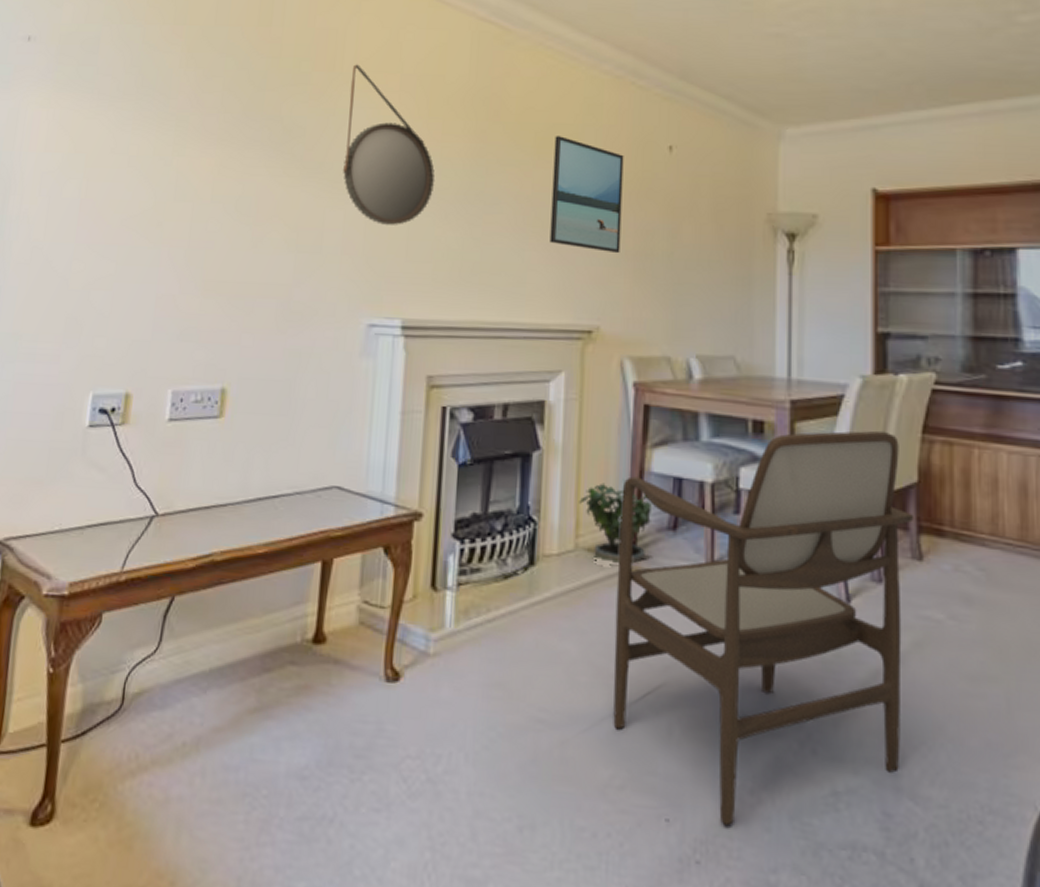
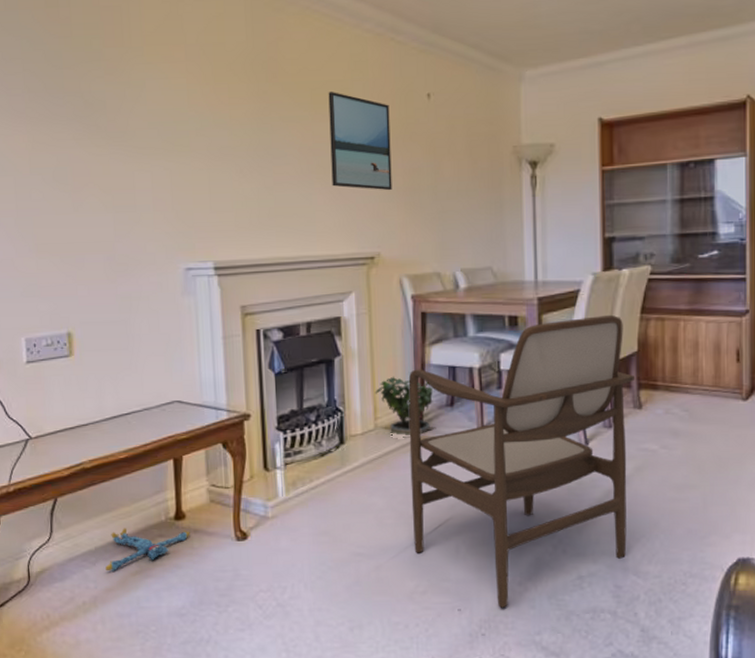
plush toy: none [218,646,329,704] -> present [105,528,190,571]
home mirror: present [342,64,435,225] -> none [140,38,228,182]

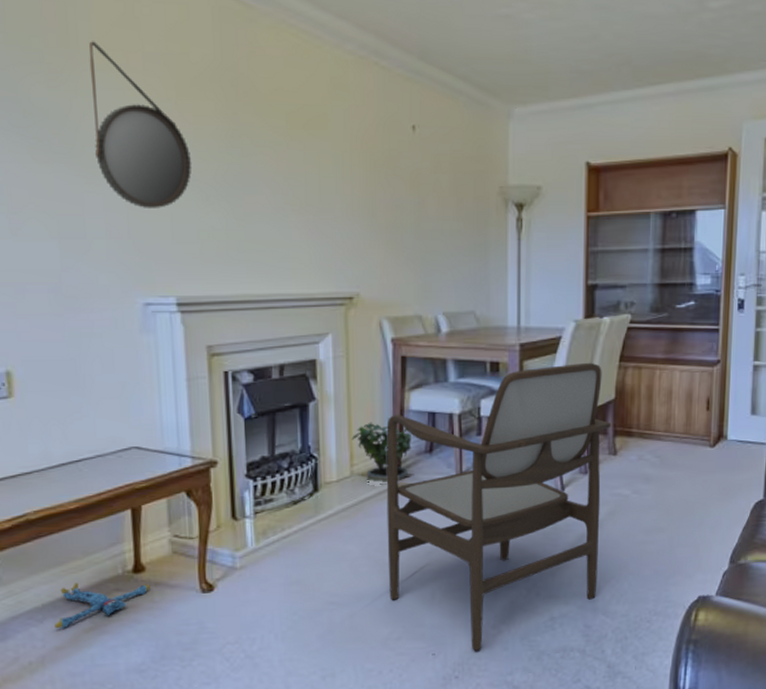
home mirror: none [140,38,228,182] -> present [89,41,193,208]
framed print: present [328,92,392,191] -> none [305,117,373,228]

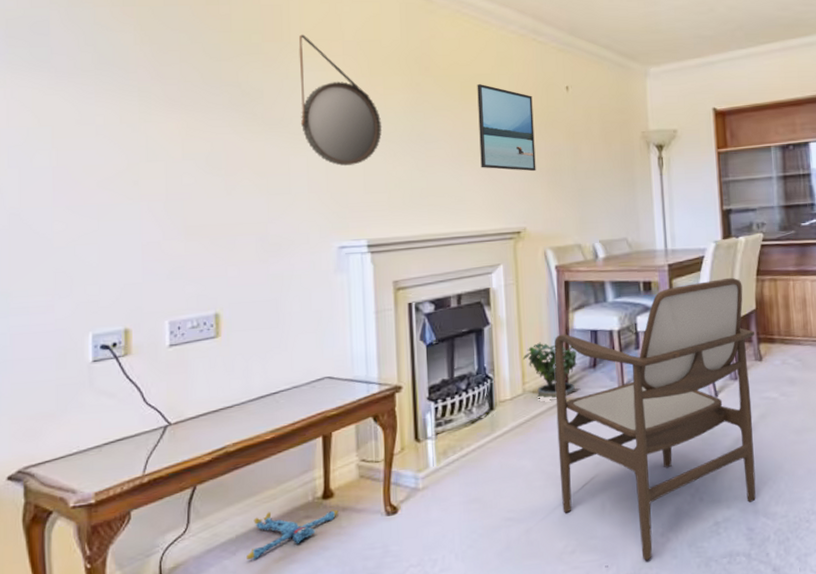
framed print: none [305,117,373,228] -> present [477,84,536,172]

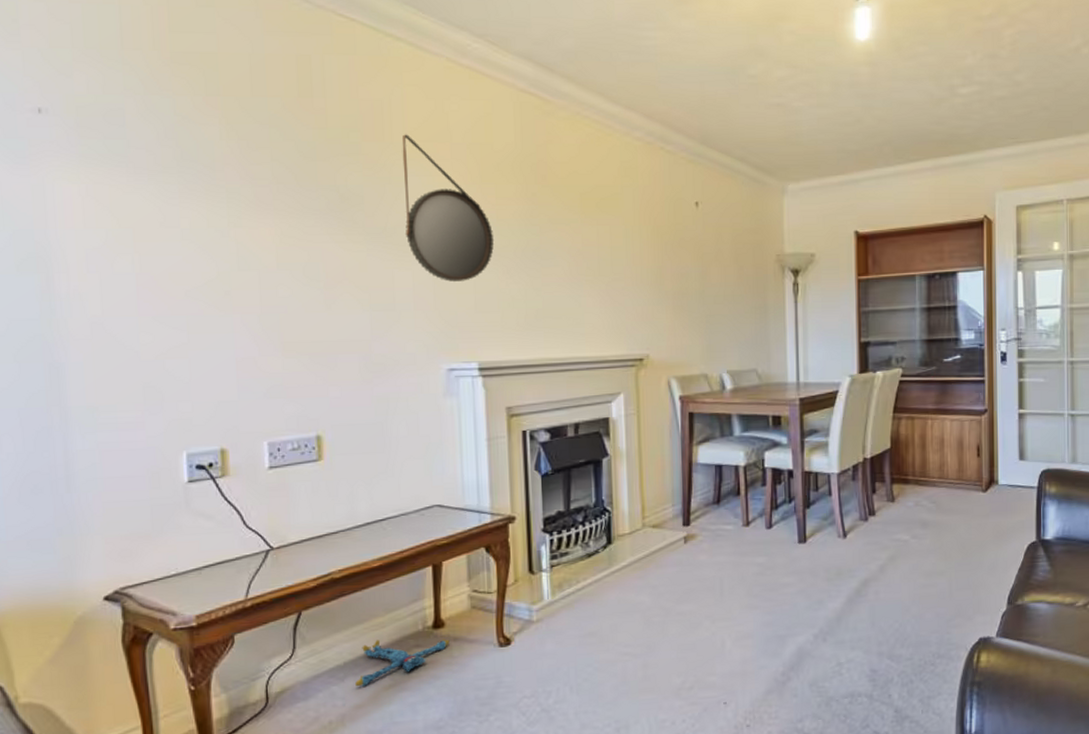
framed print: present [477,84,536,172] -> none [598,196,661,295]
potted plant: present [522,337,581,400] -> none [643,471,703,536]
armchair: present [554,277,756,560] -> none [676,414,888,698]

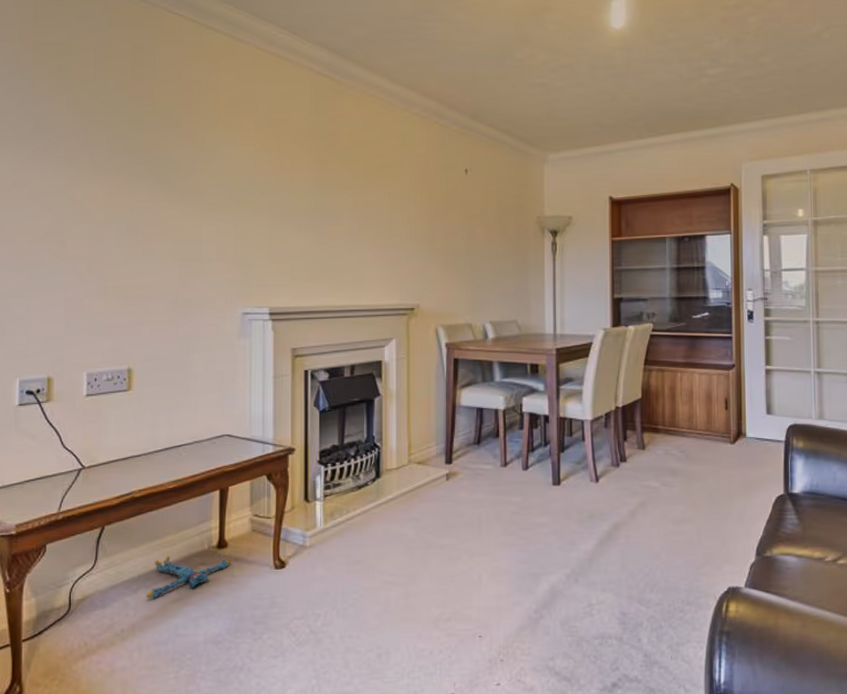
home mirror: present [402,134,495,282] -> none [213,110,288,236]

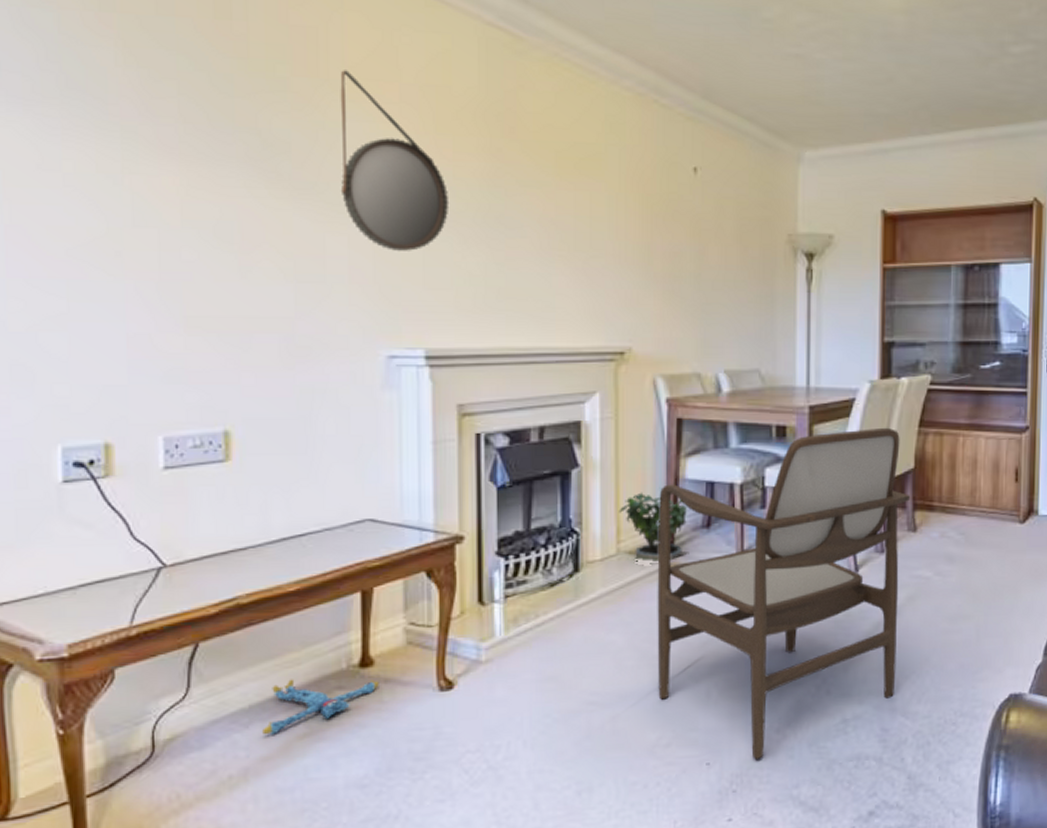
home mirror: none [213,110,288,236] -> present [340,70,450,251]
potted plant: none [410,412,464,473] -> present [618,487,689,564]
armchair: none [439,365,639,634] -> present [657,427,910,759]

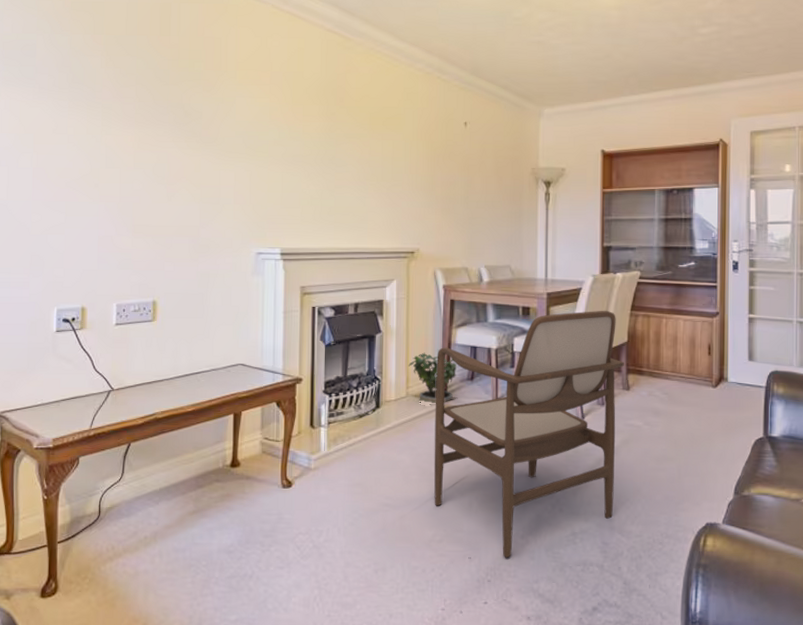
plush toy: present [262,679,379,735] -> none [167,472,243,510]
home mirror: present [340,70,450,251] -> none [231,64,300,182]

